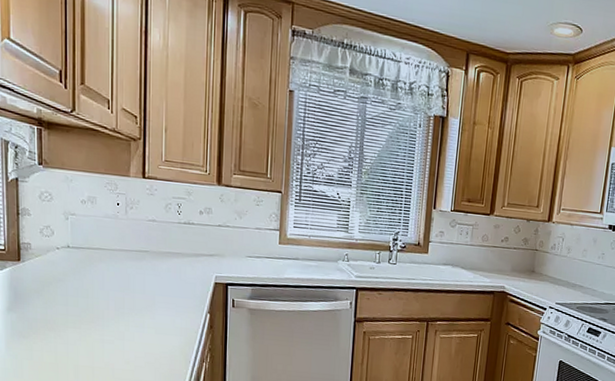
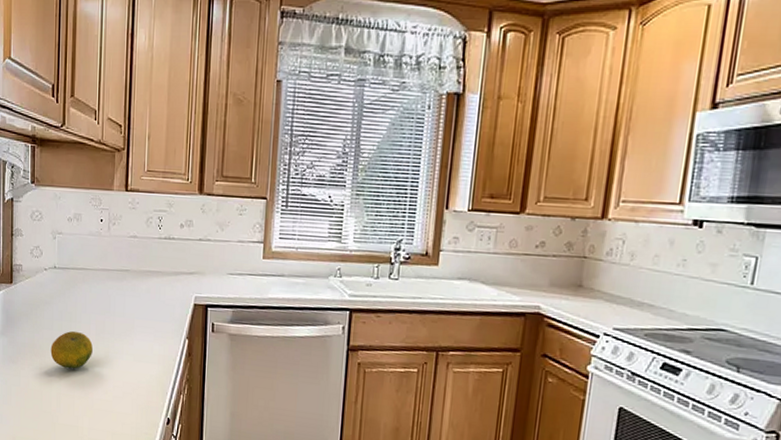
fruit: none [66,306,112,343] -> present [50,331,93,369]

